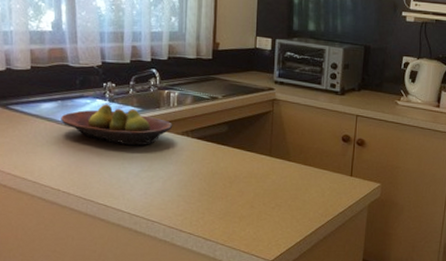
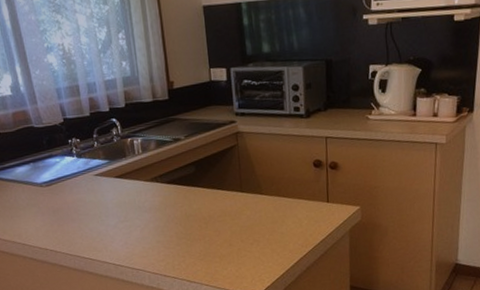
fruit bowl: present [61,104,173,146] -> none [35,160,141,199]

